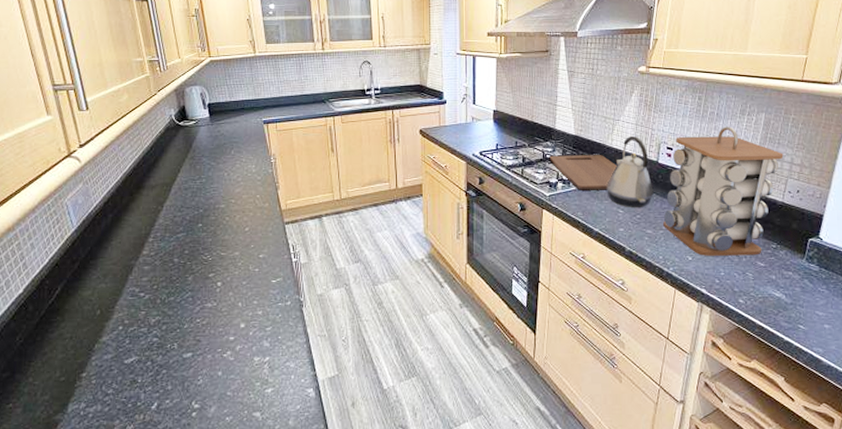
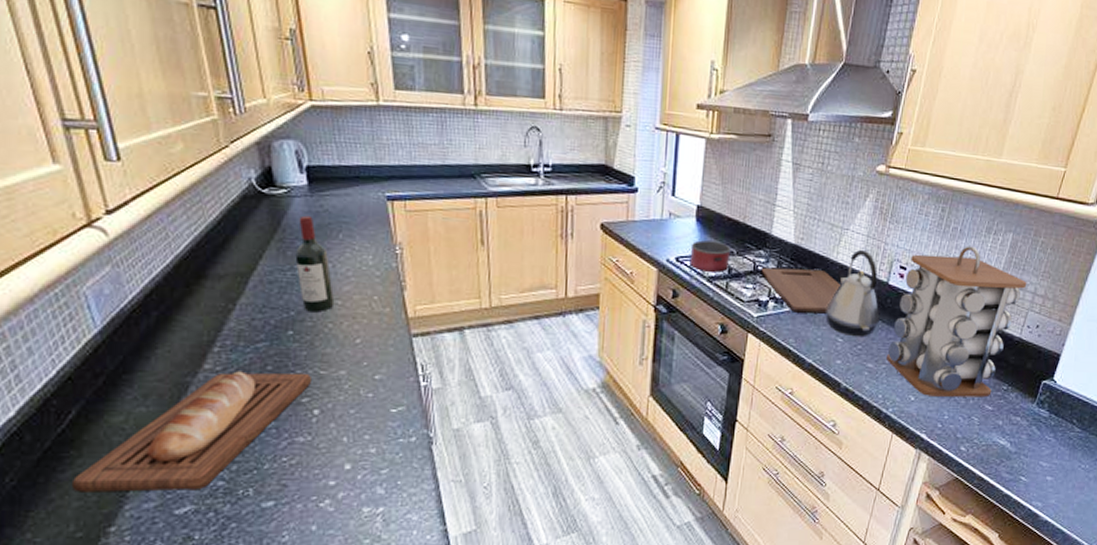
bread loaf: none [57,255,216,348] -> present [71,371,313,492]
wine bottle: none [202,139,230,209] -> present [295,215,335,312]
cooking pot: none [491,137,523,162] -> present [689,240,731,272]

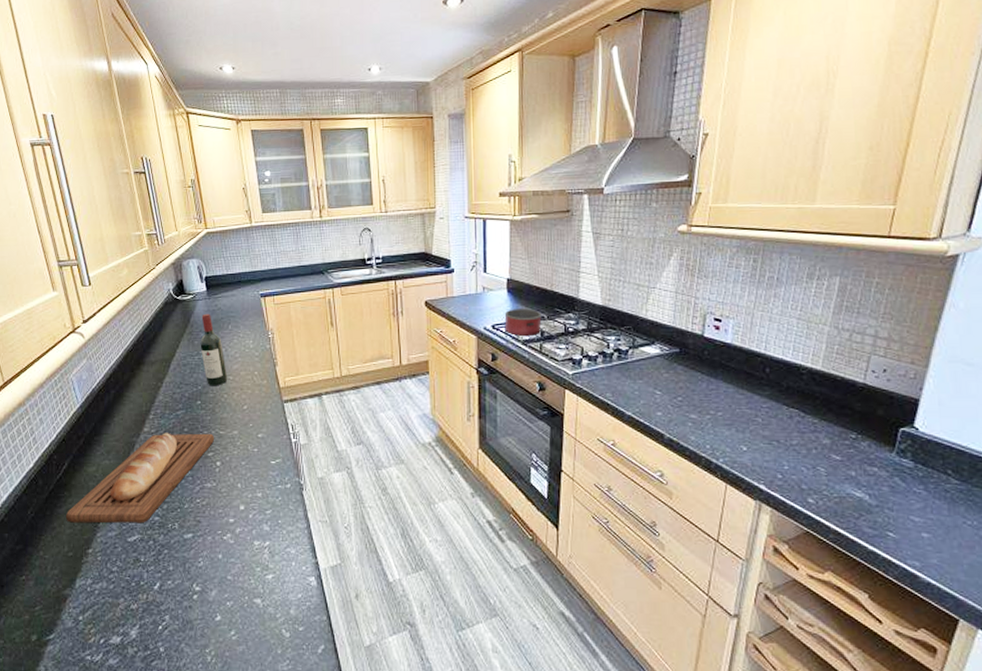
cutting board: present [760,267,842,314] -> none [572,328,654,368]
kettle: present [825,249,880,336] -> none [639,305,699,388]
spice rack: present [887,246,1027,398] -> none [710,293,865,447]

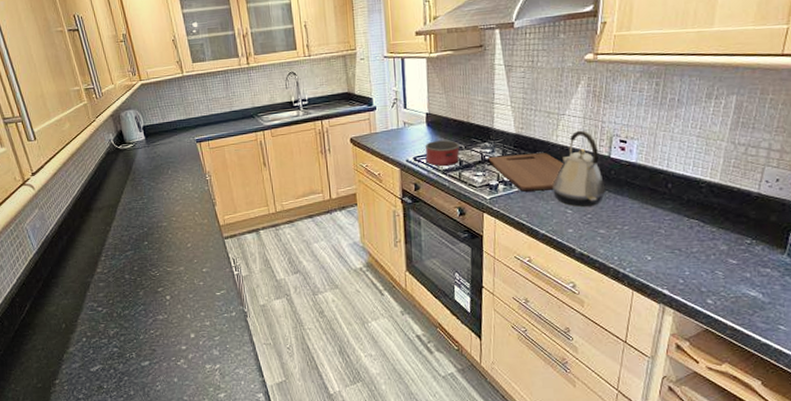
bread loaf: present [65,433,215,524] -> none [31,270,163,358]
wine bottle: present [200,313,228,386] -> none [142,160,171,228]
cutting board: none [572,328,654,368] -> present [488,153,565,192]
kettle: none [639,305,699,388] -> present [551,130,606,207]

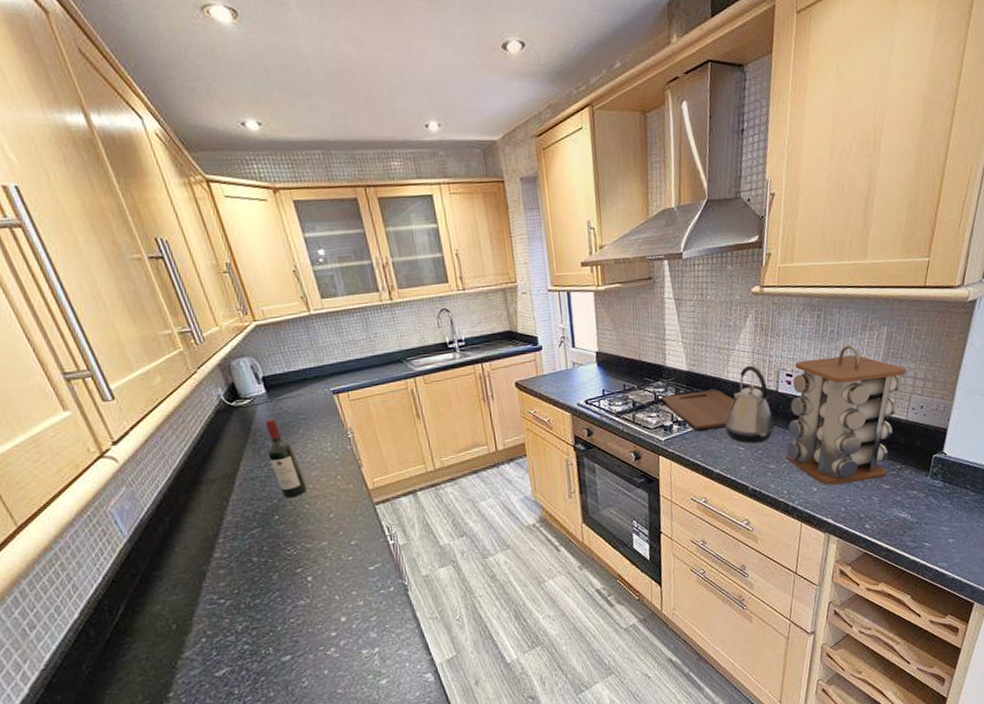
wine bottle: none [142,160,171,228] -> present [265,418,307,498]
cooking pot: present [425,140,460,166] -> none [596,380,633,409]
spice rack: none [617,113,760,255] -> present [786,344,907,485]

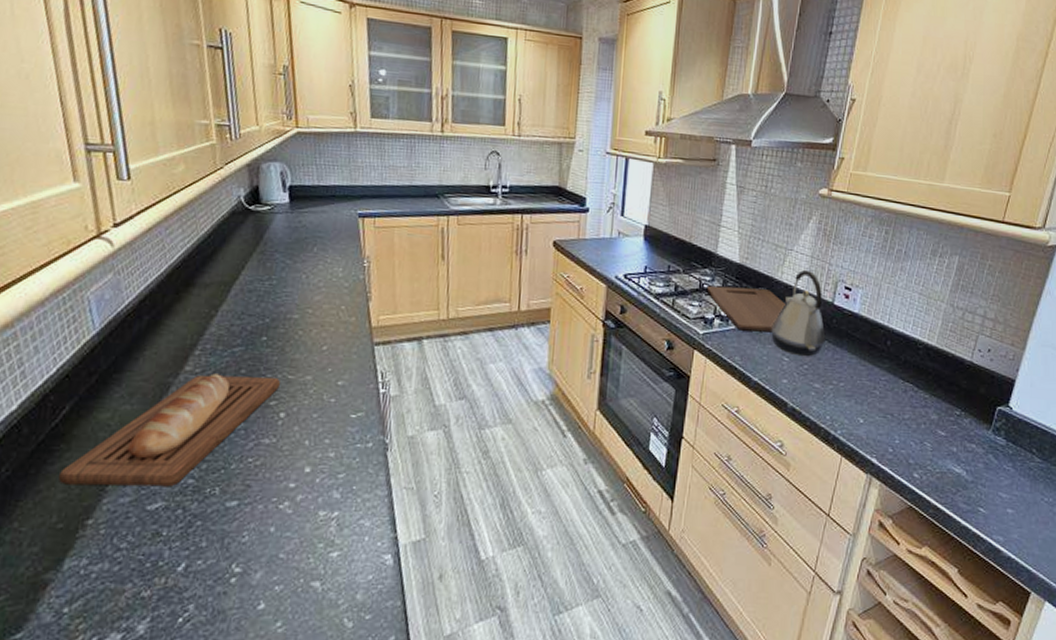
bread loaf: none [132,548,302,670] -> present [58,373,281,487]
wine bottle: present [265,418,307,498] -> none [273,230,306,320]
spice rack: present [786,344,907,485] -> none [834,268,976,422]

